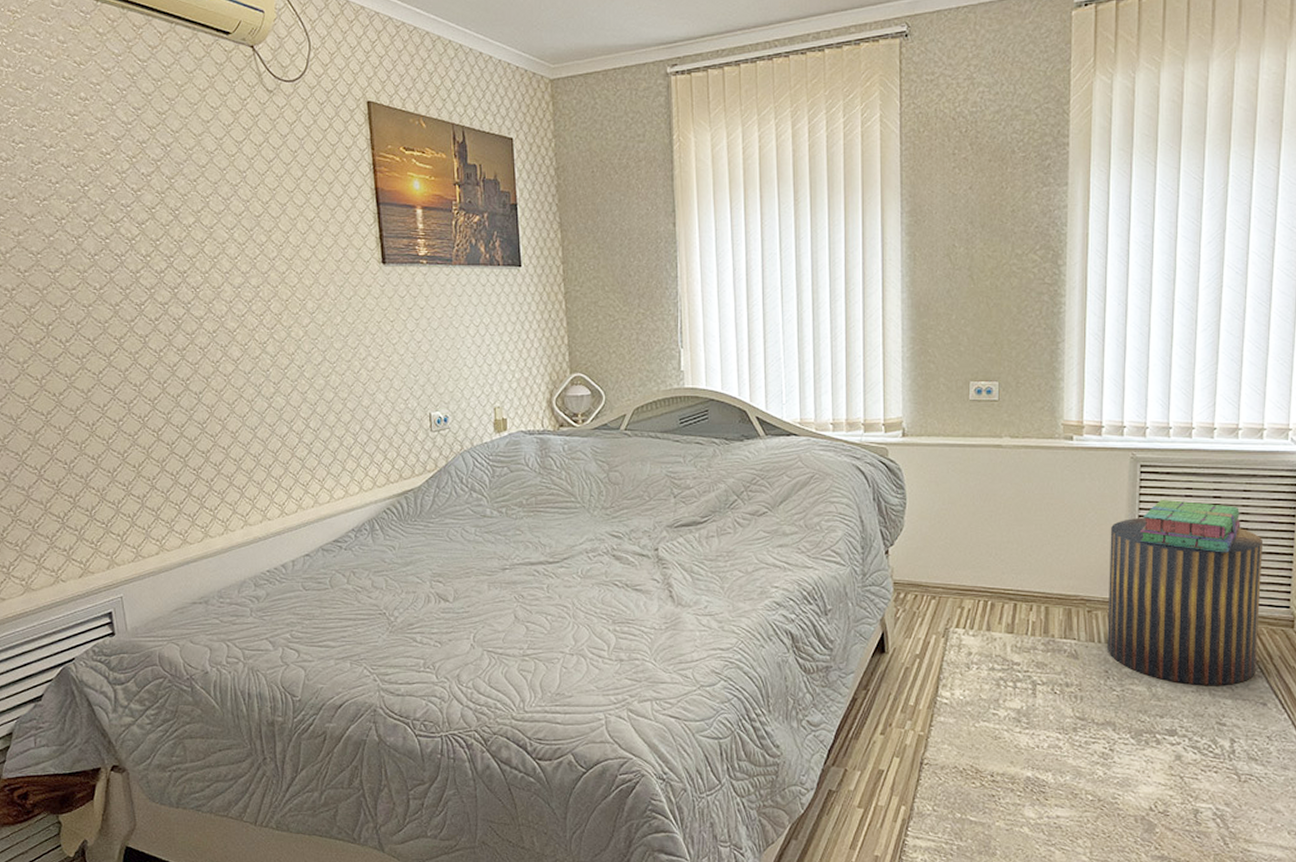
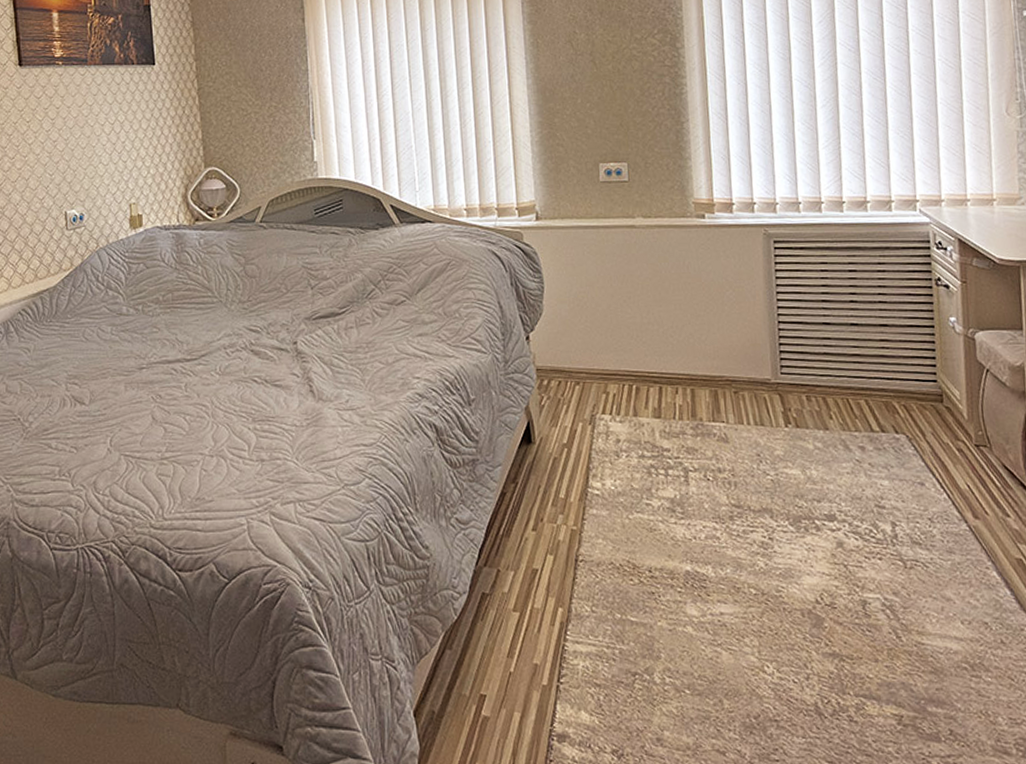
stool: present [1107,517,1264,685] -> none [749,293,910,466]
stack of books: present [1139,499,1241,553] -> none [779,274,879,328]

